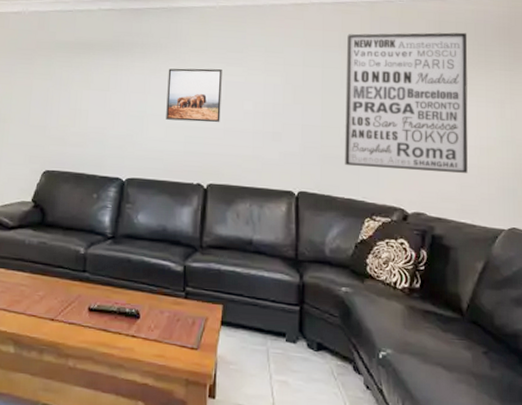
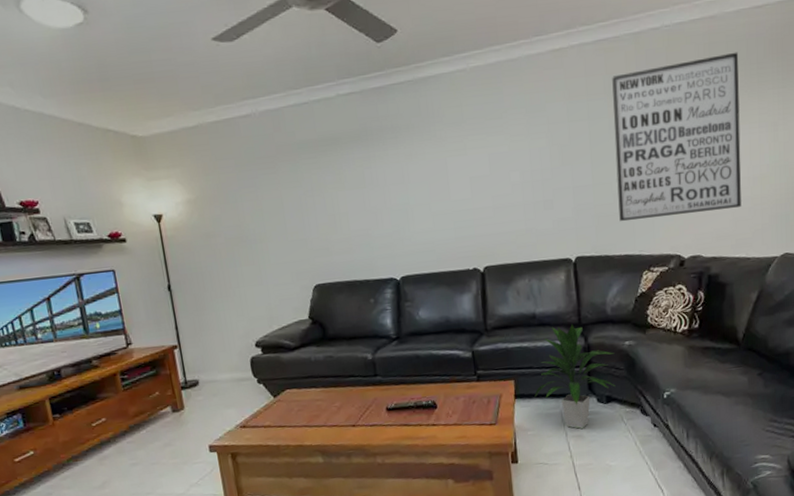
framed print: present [166,68,222,123] -> none [425,142,488,208]
indoor plant: none [241,257,330,375] -> present [534,324,616,430]

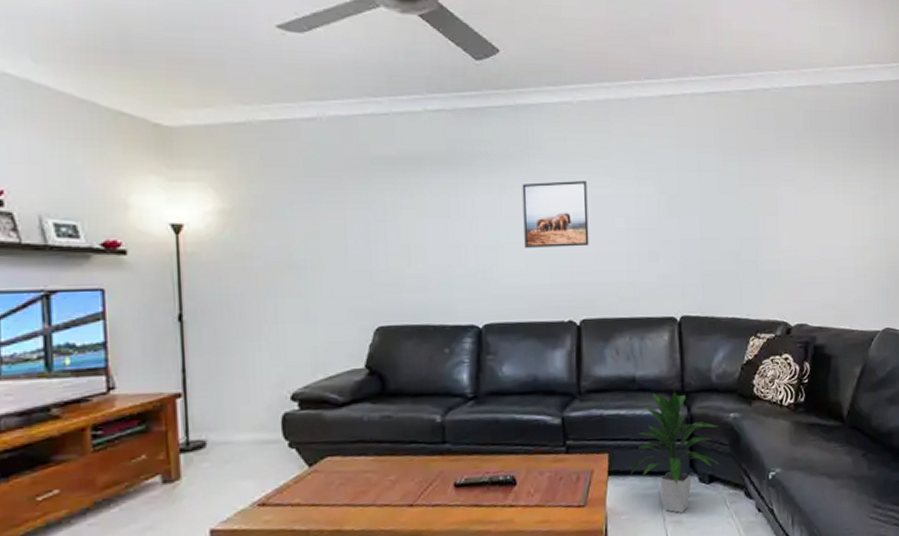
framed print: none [425,142,488,208] -> present [522,181,589,248]
wall art: present [612,52,741,222] -> none [723,123,846,282]

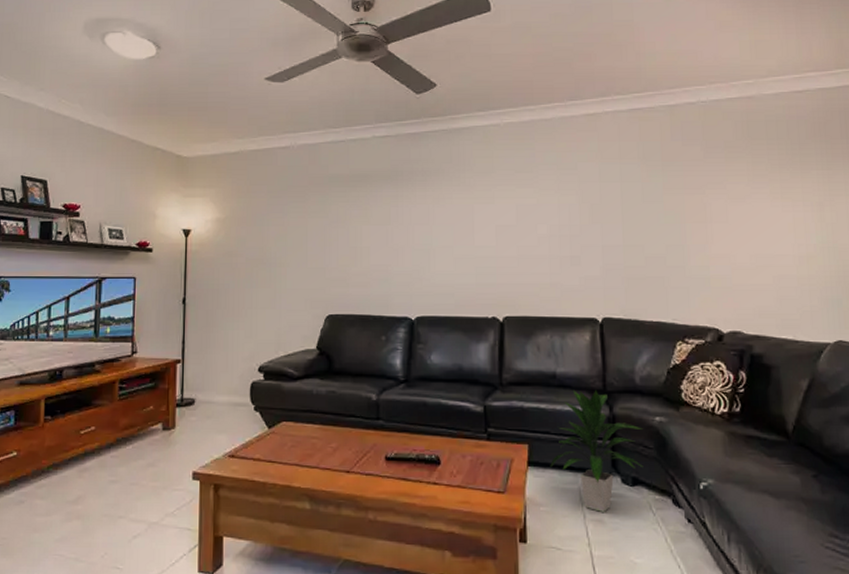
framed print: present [522,181,589,248] -> none [453,192,513,251]

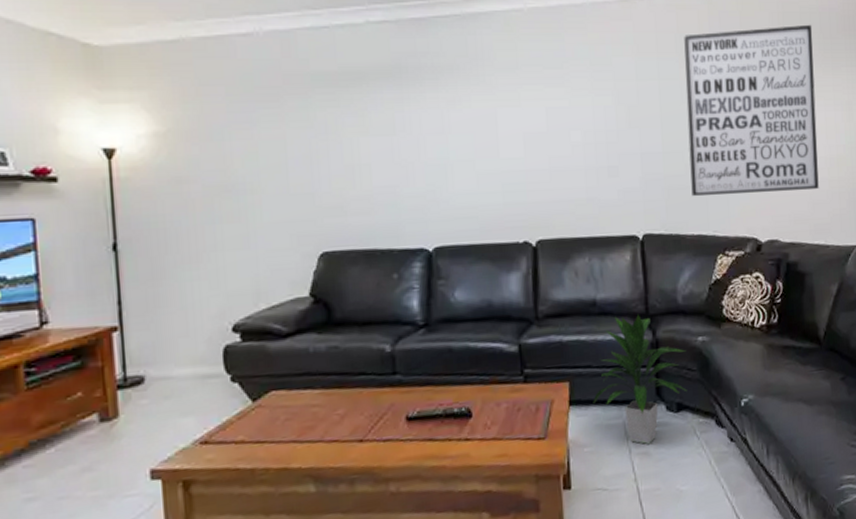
wall art: none [646,131,787,287] -> present [684,24,819,197]

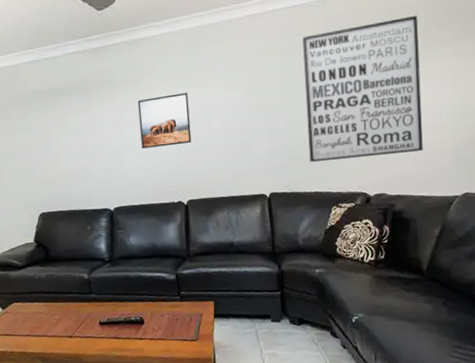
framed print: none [471,93,544,165] -> present [137,93,192,149]
indoor plant: present [593,314,687,445] -> none [232,252,307,348]

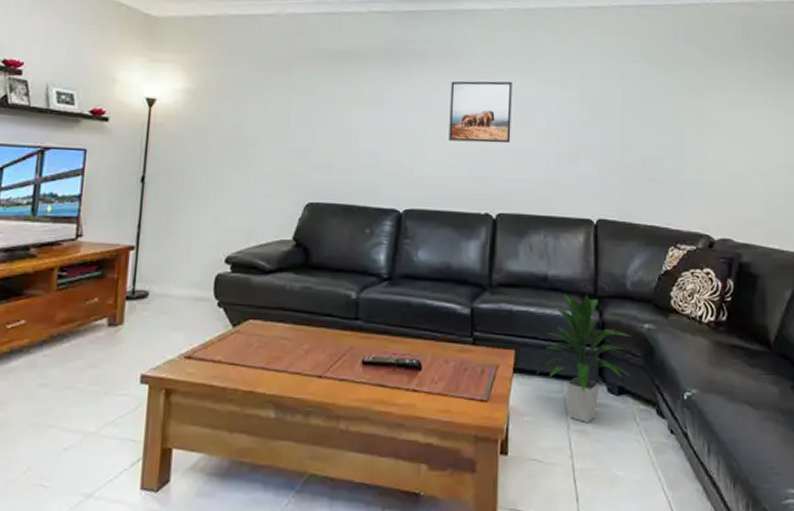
indoor plant: none [232,252,307,348] -> present [536,294,632,424]
wall art: present [302,15,423,163] -> none [647,39,777,195]

